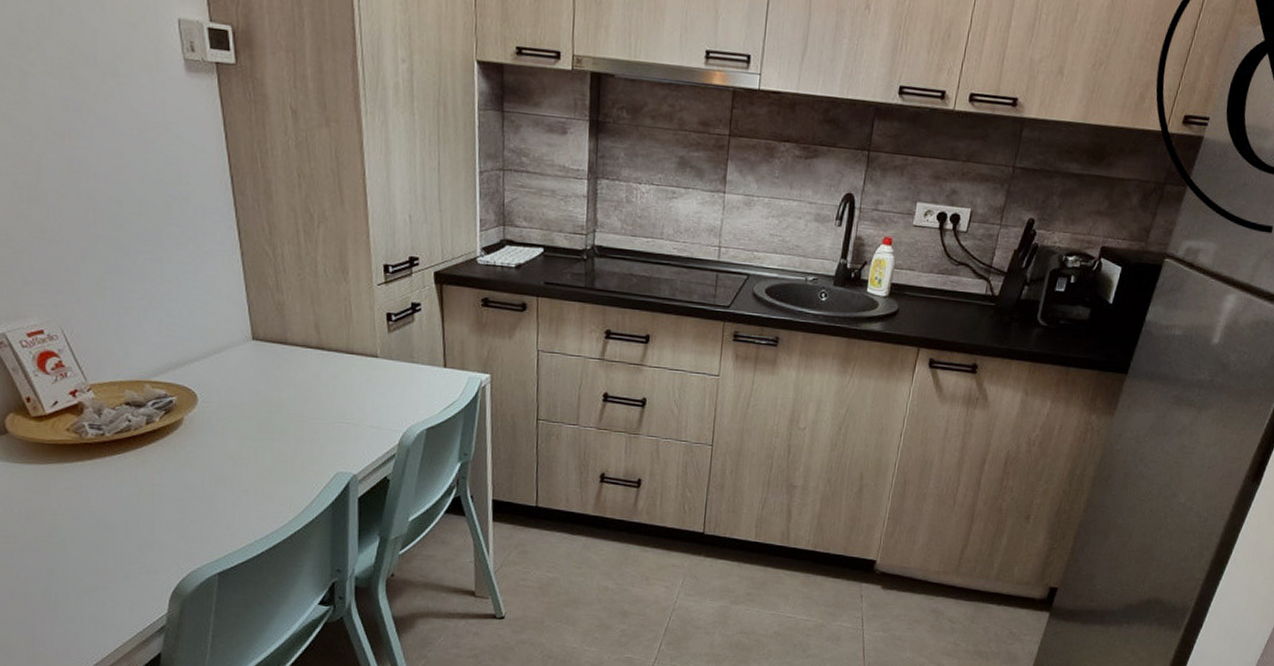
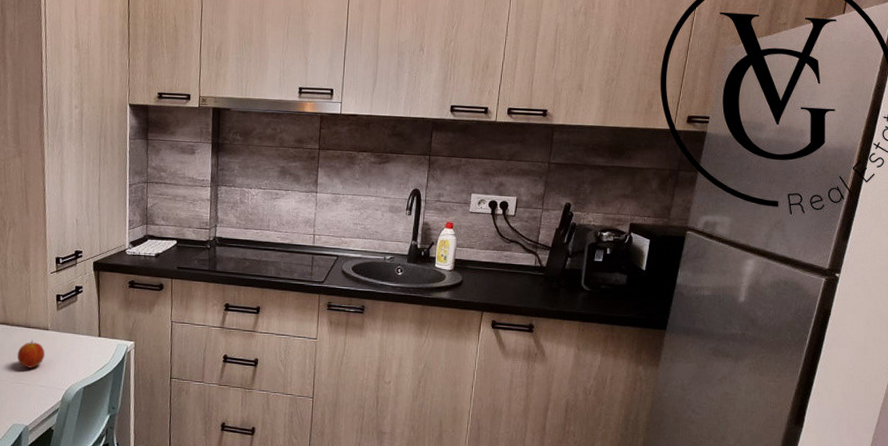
fruit: none [337,369,375,405] -> present [17,340,45,368]

